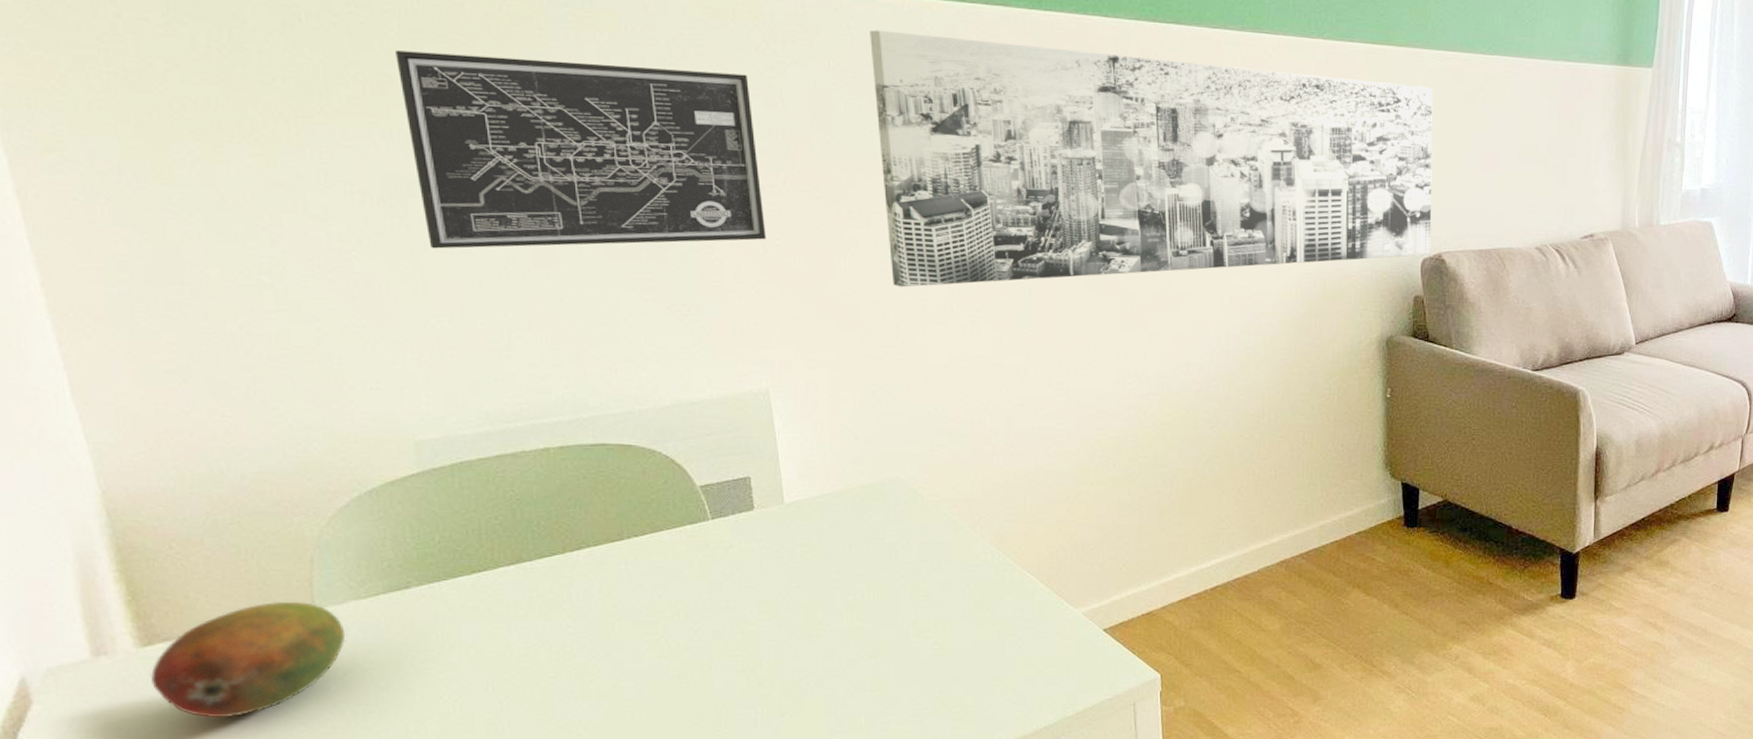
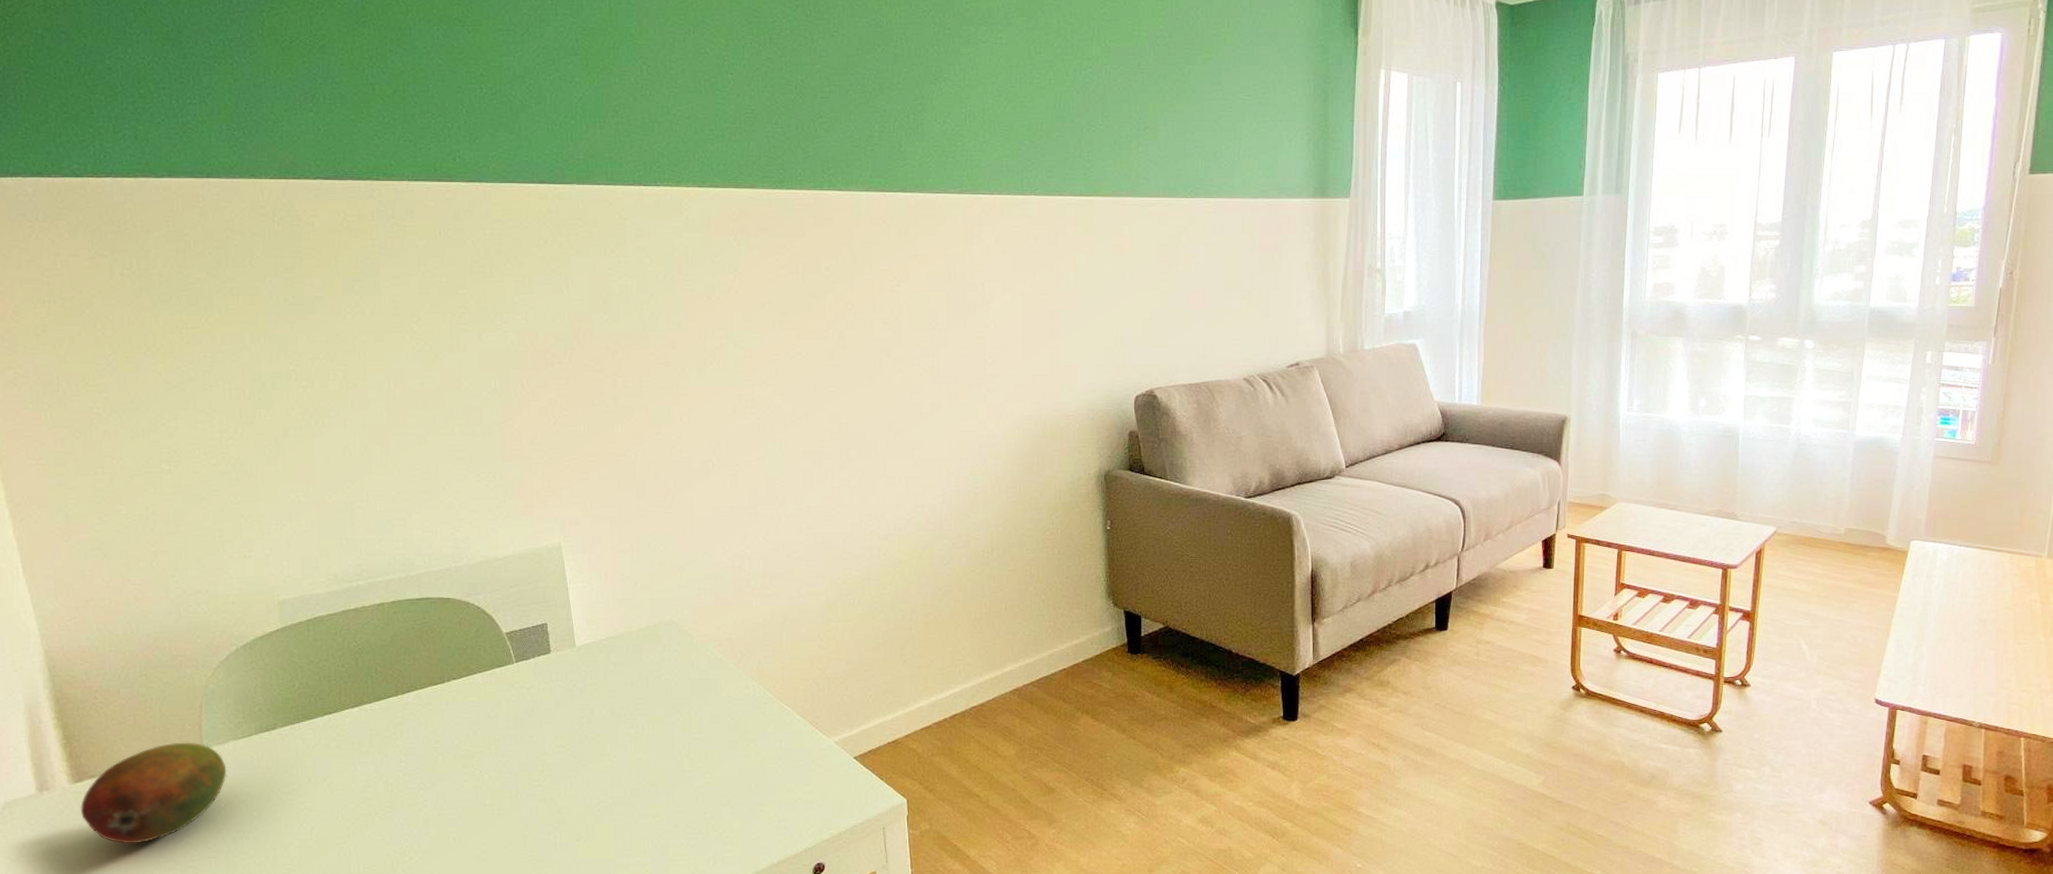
wall art: present [396,50,767,249] -> none [262,265,557,434]
wall art: present [870,30,1433,288] -> none [638,218,1143,447]

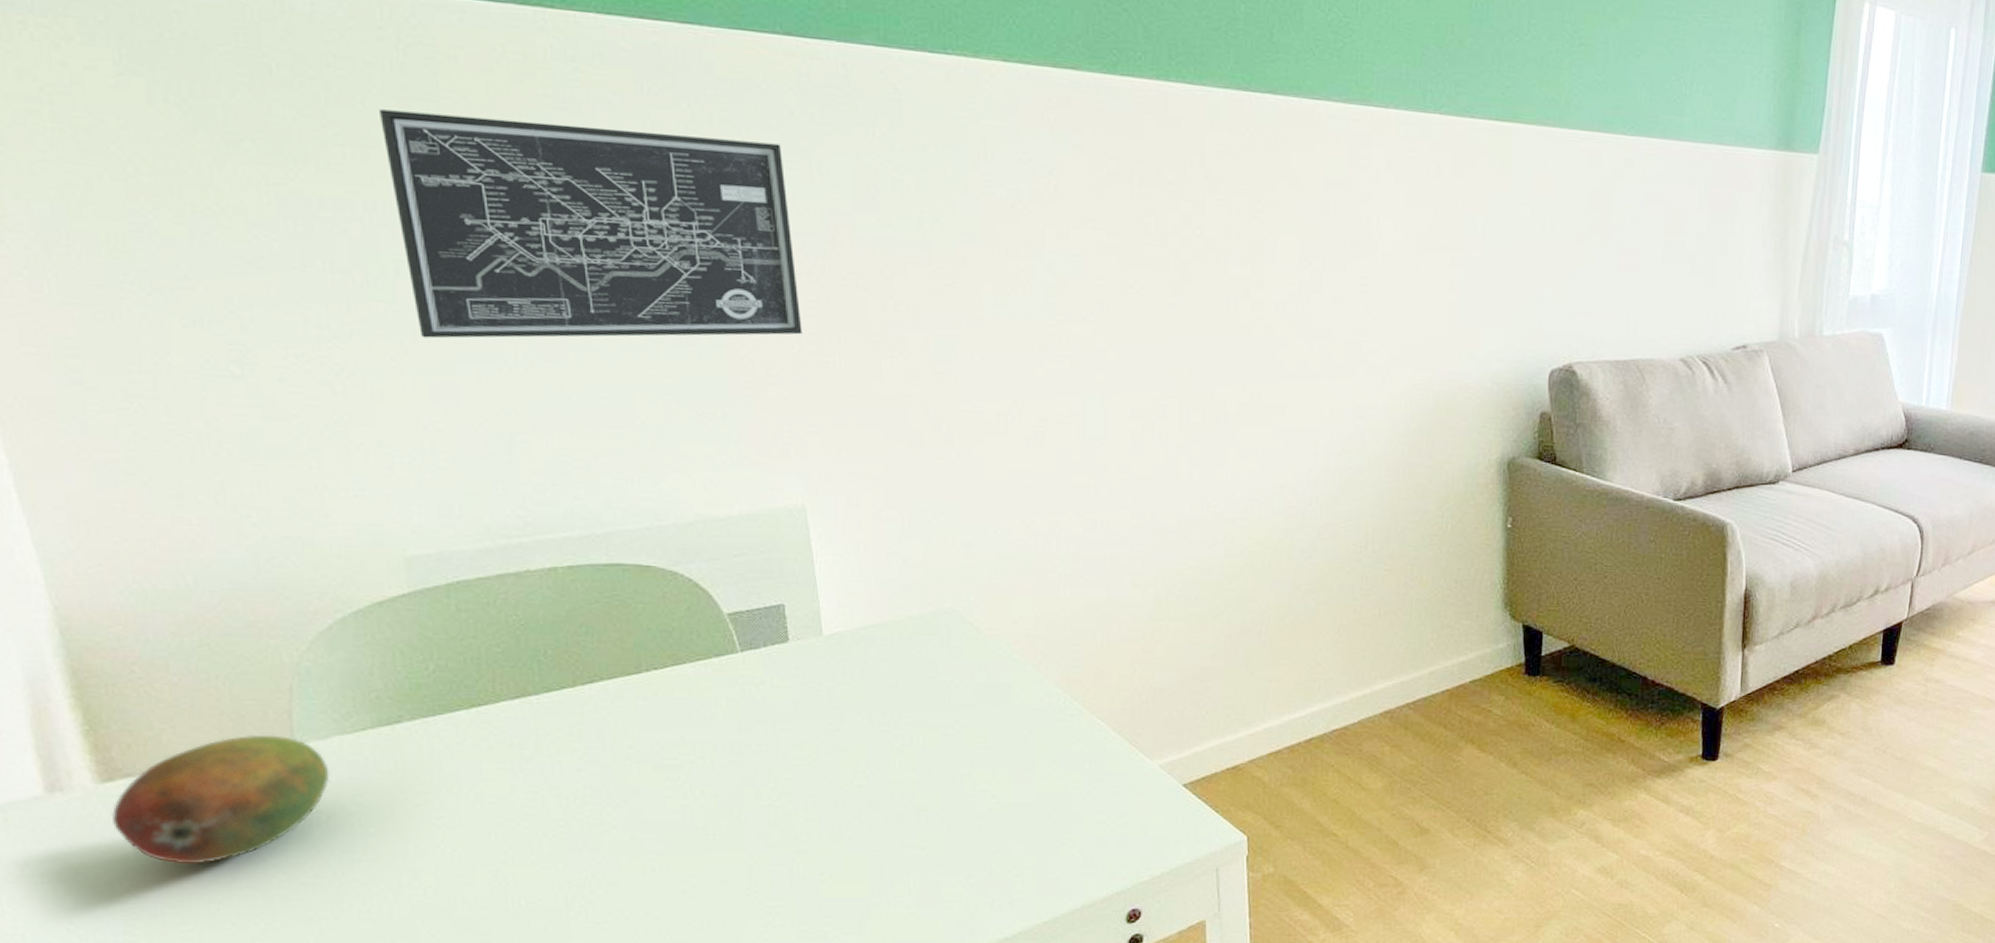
wall art: none [262,265,557,434] -> present [379,109,803,339]

